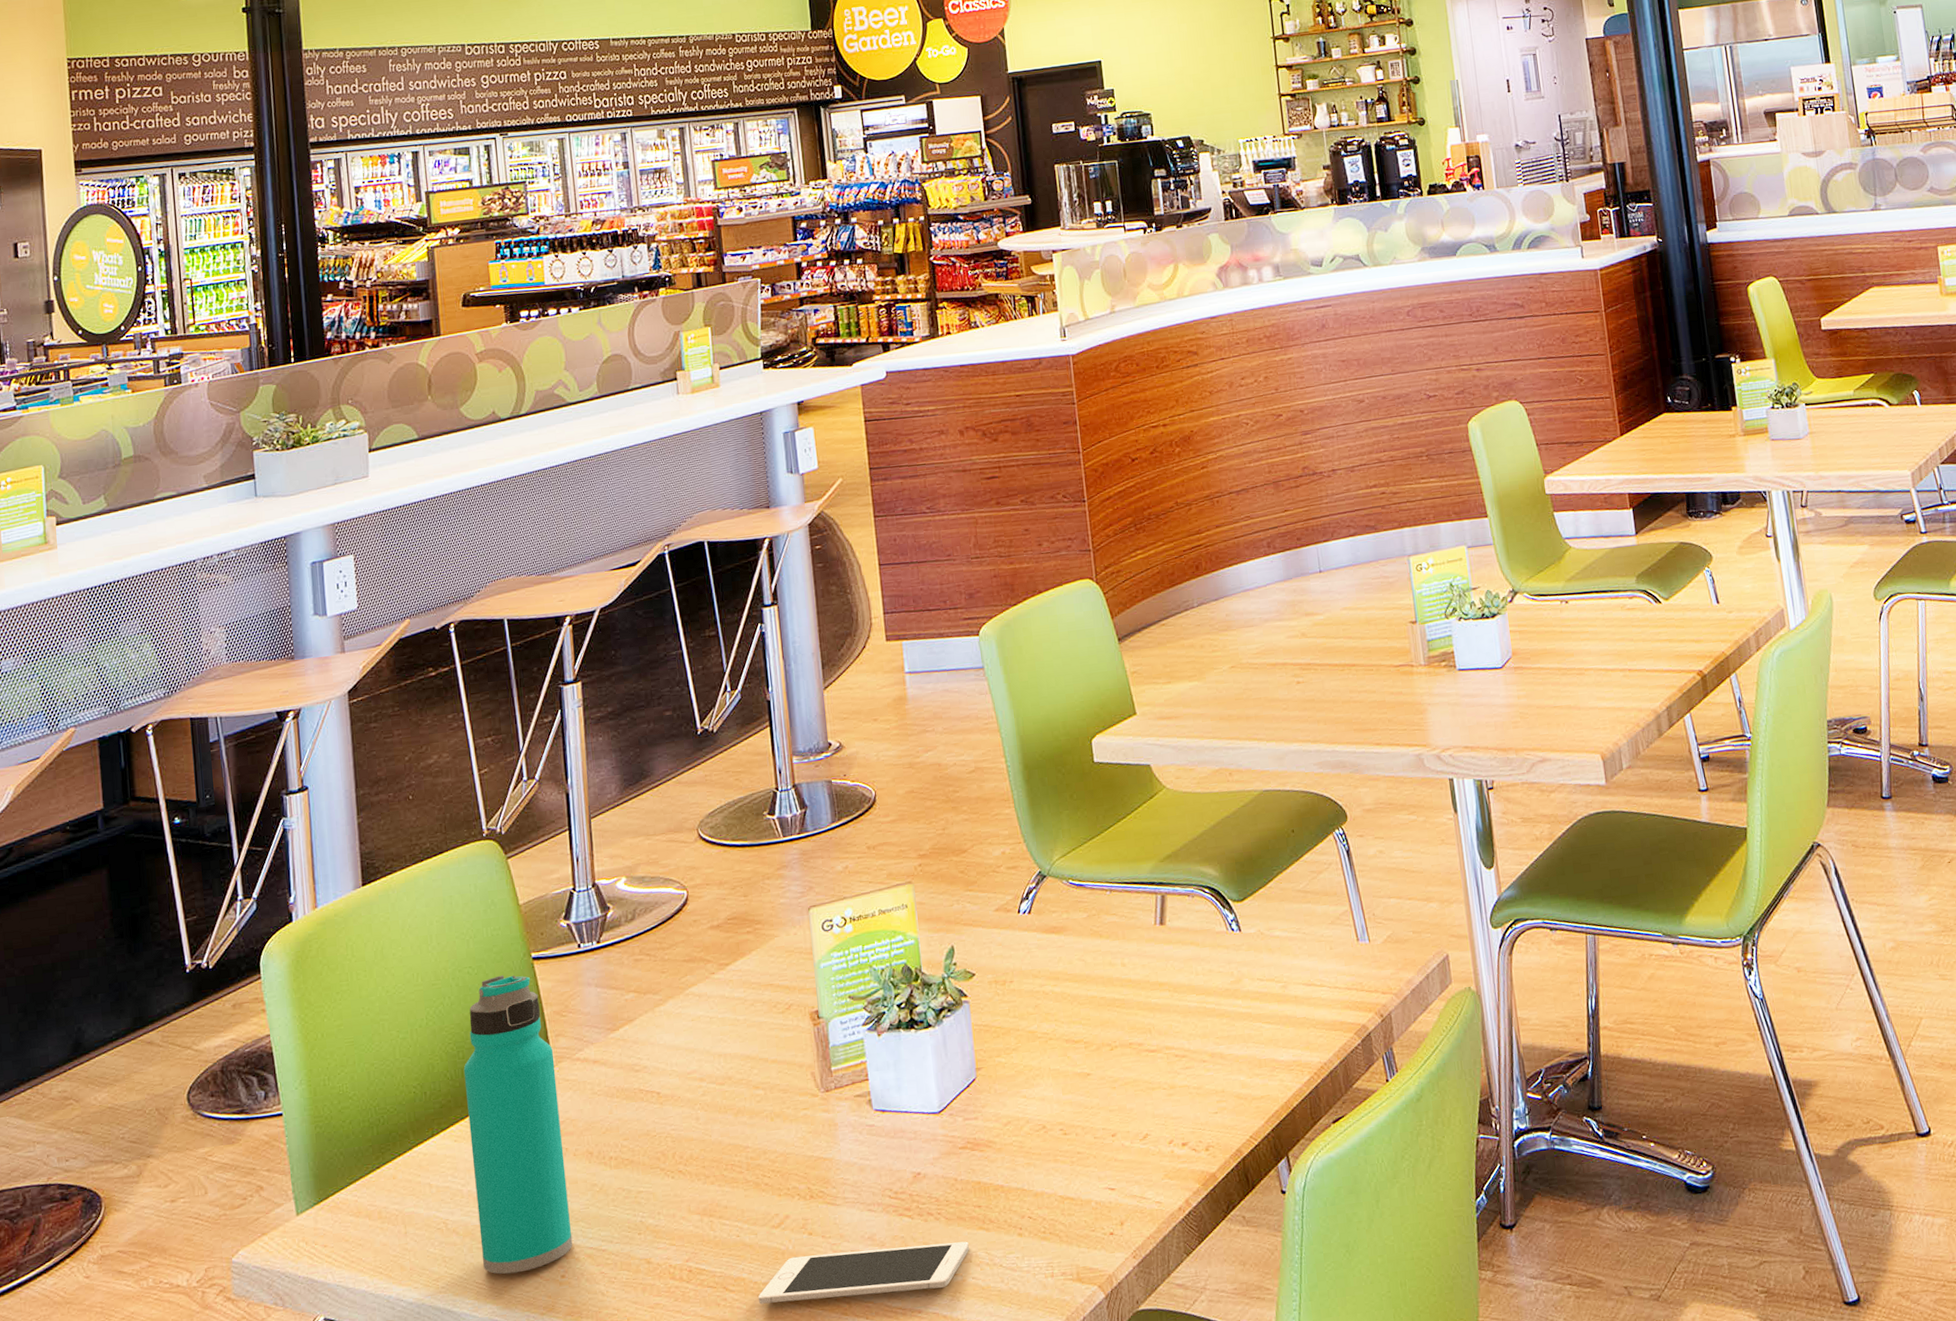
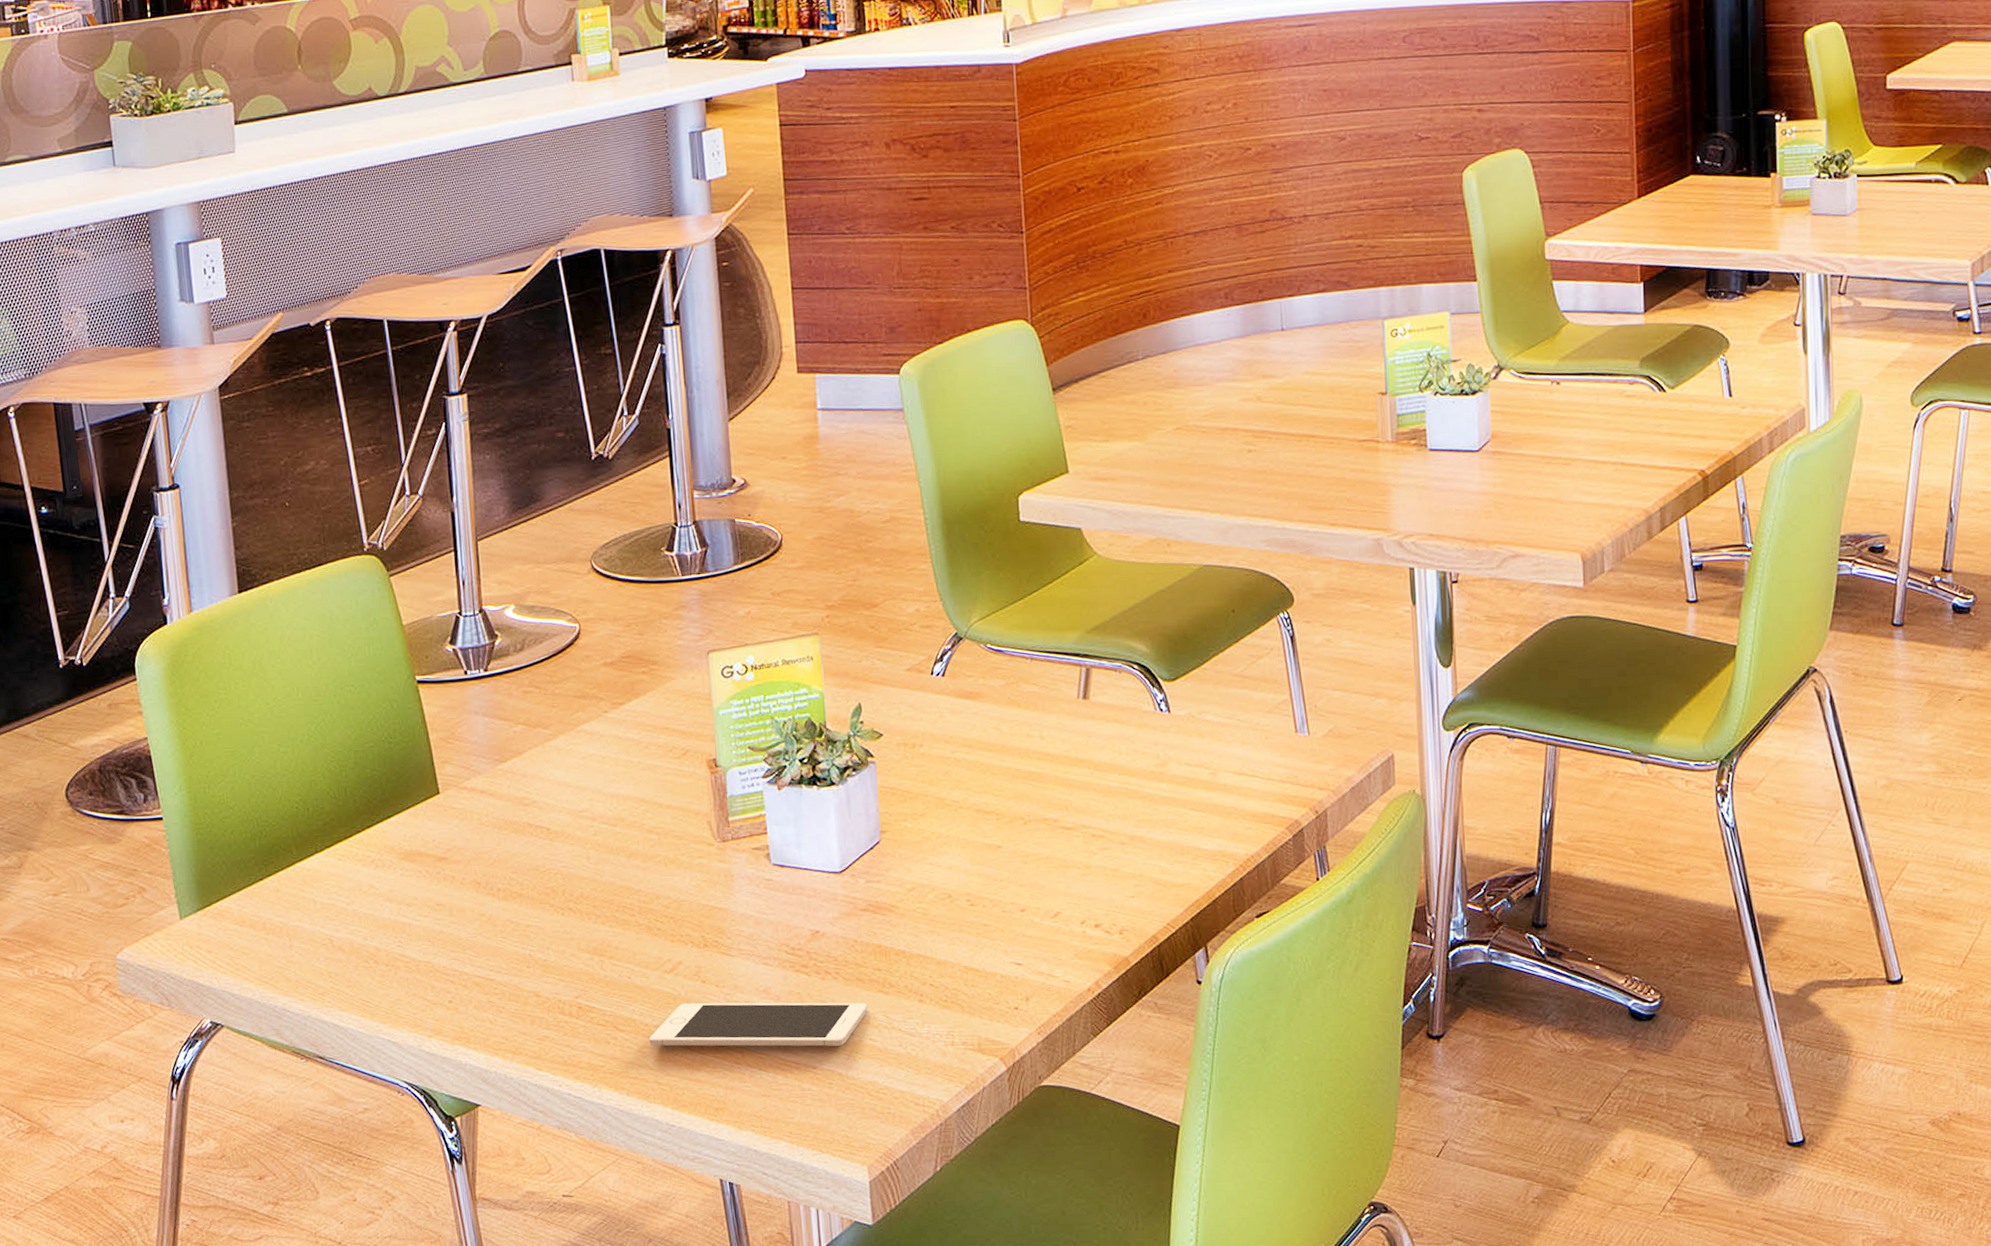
water bottle: present [463,975,573,1275] -> none [346,696,461,995]

